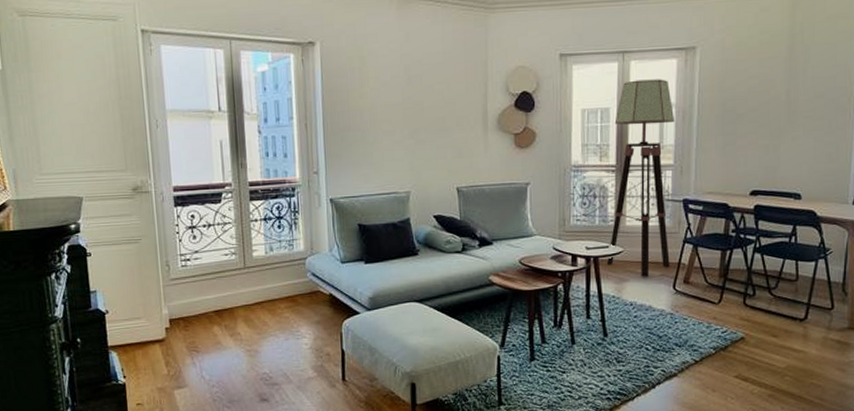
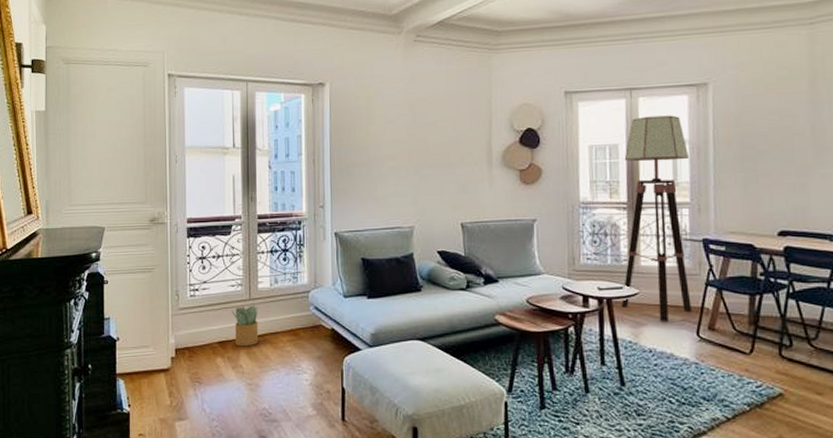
potted plant: none [226,273,256,315] -> present [231,304,259,347]

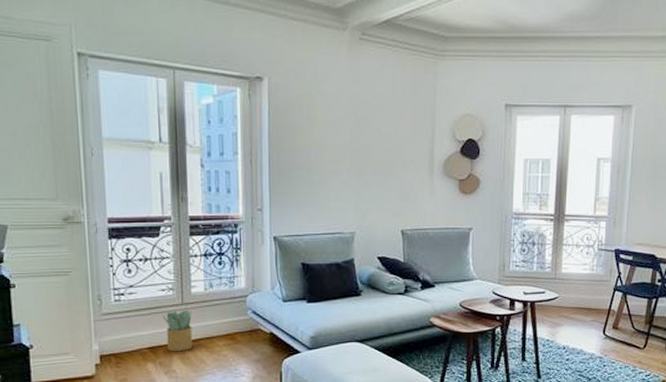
floor lamp: present [621,115,692,321] -> none [542,134,611,322]

